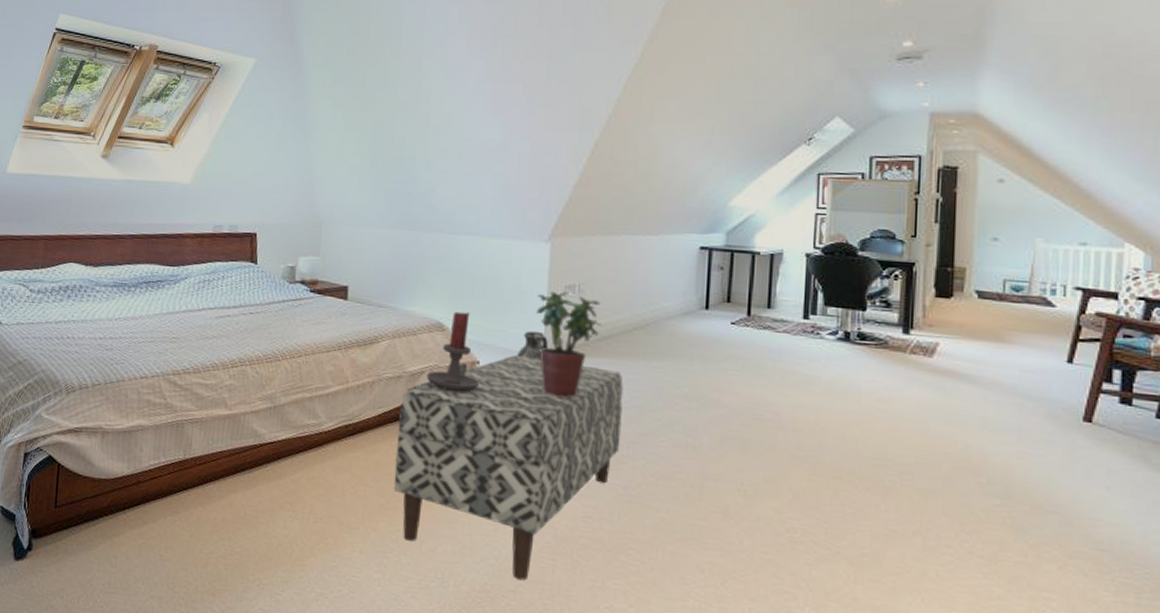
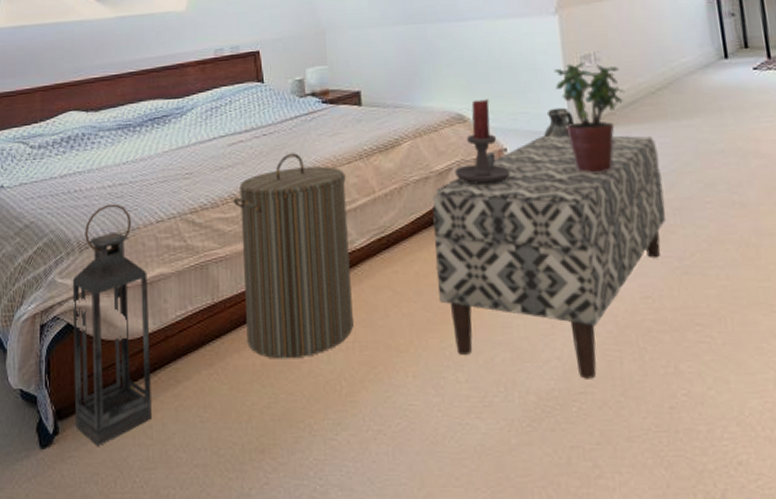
lantern: none [48,354,127,566] -> present [72,204,152,446]
laundry hamper: none [212,334,323,520] -> present [233,153,354,359]

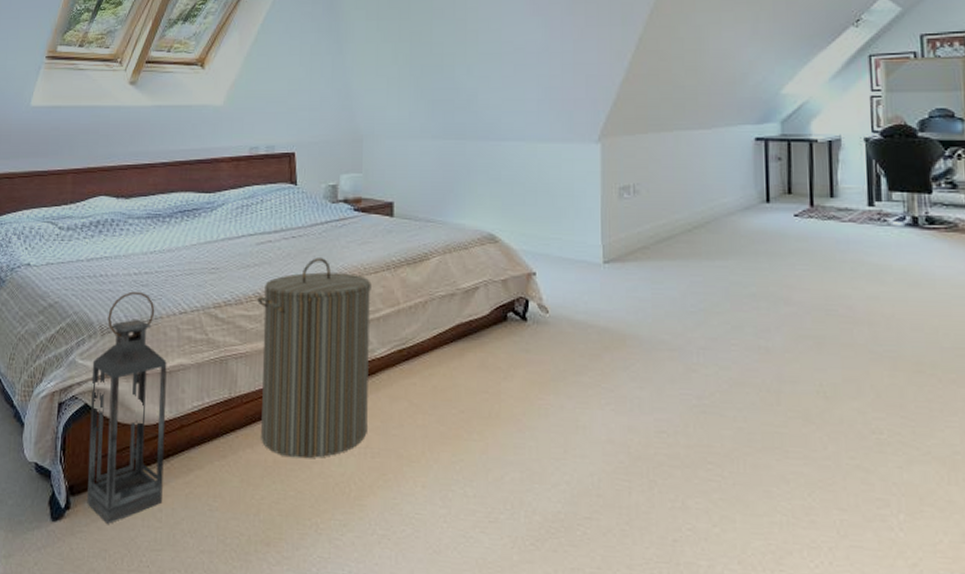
bench: present [432,135,667,379] -> none [454,263,690,506]
candle holder: present [455,99,511,183] -> none [482,221,538,305]
ceramic jug: present [544,107,574,138] -> none [575,237,606,267]
potted plant: present [554,63,625,174] -> none [591,194,661,306]

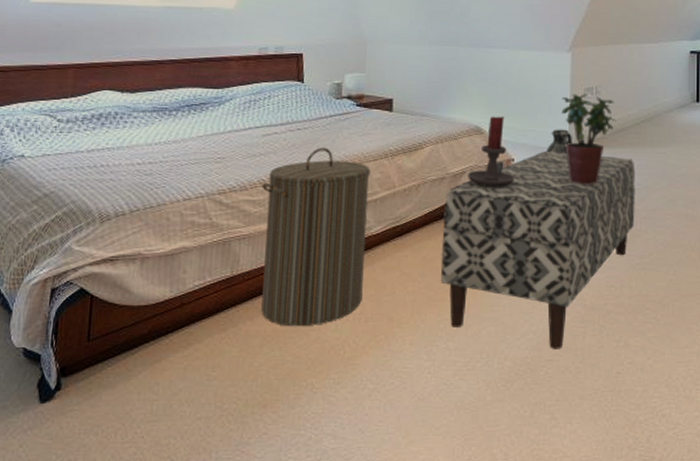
lantern: present [87,291,167,524] -> none [79,180,169,400]
bench: none [454,263,690,506] -> present [440,150,636,349]
candle holder: none [482,221,538,305] -> present [468,116,515,186]
ceramic jug: none [575,237,606,267] -> present [547,129,572,153]
potted plant: none [591,194,661,306] -> present [561,94,616,185]

